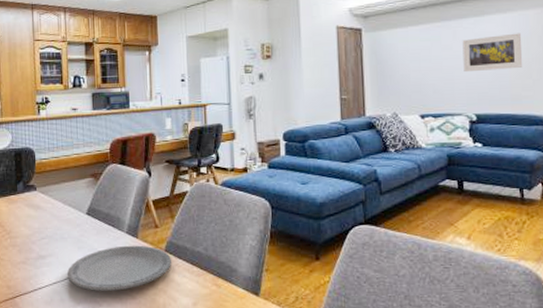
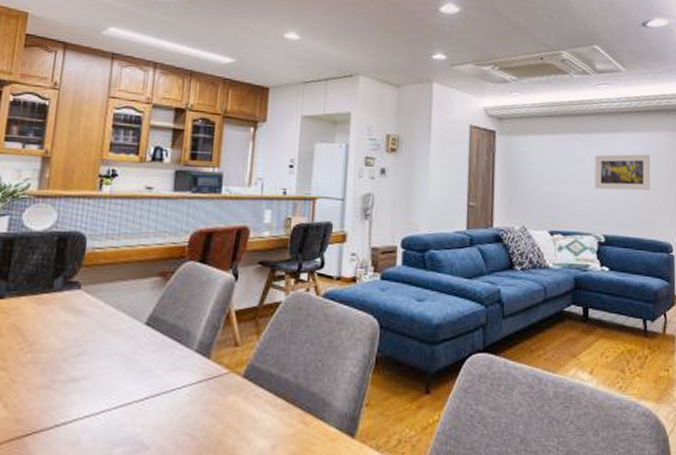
plate: present [67,245,171,291] -> none [106,367,250,429]

